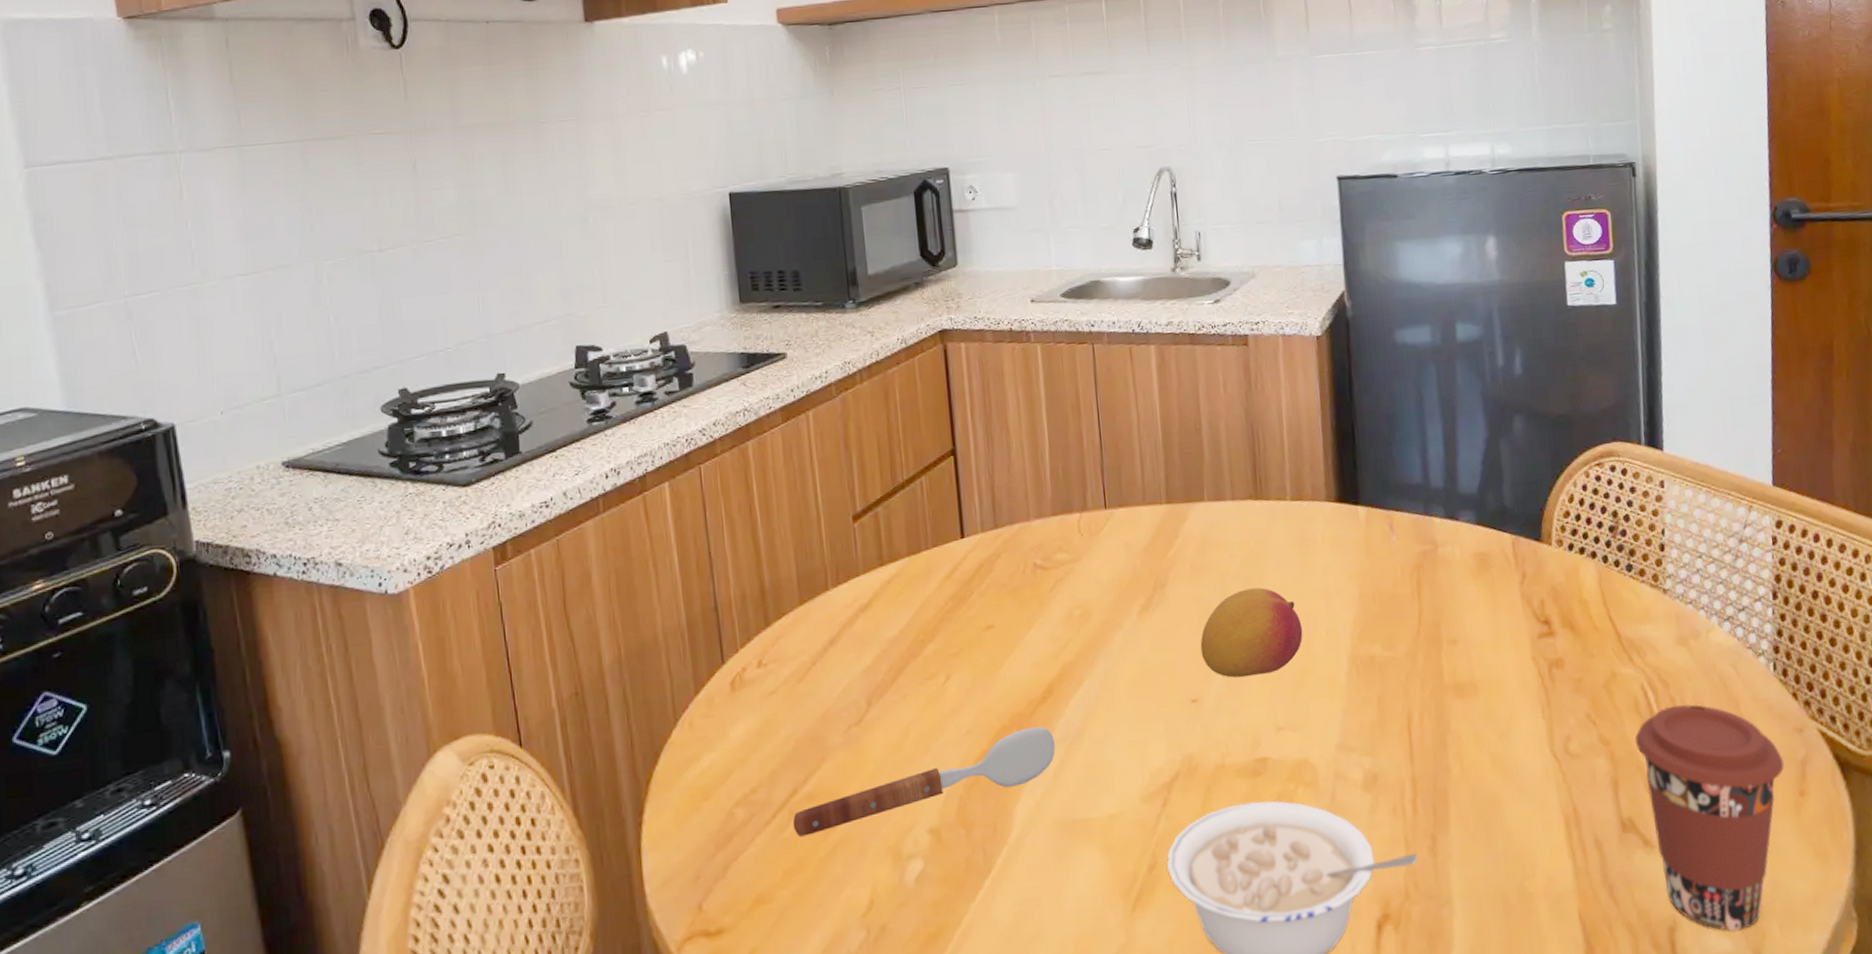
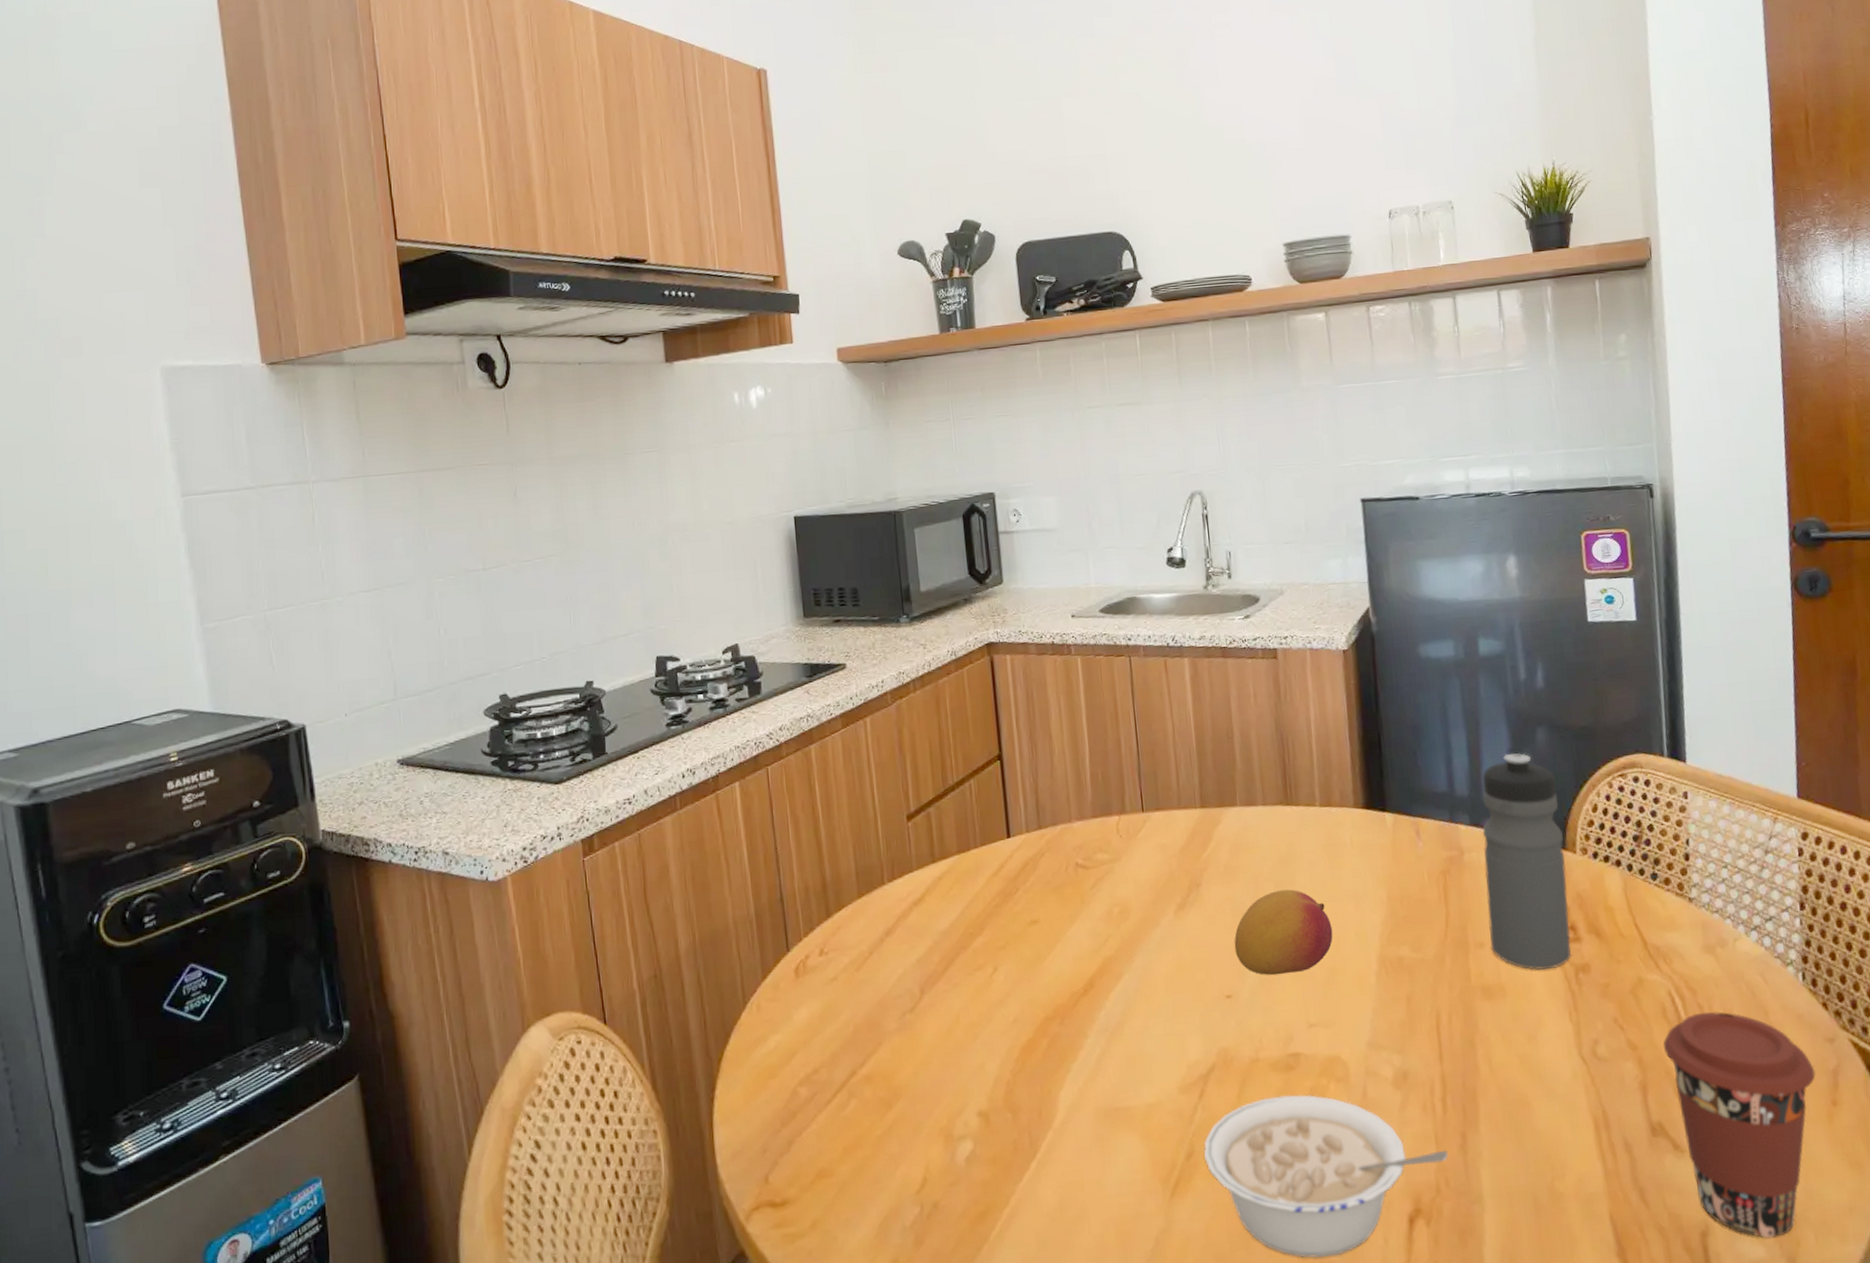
soupspoon: present [792,726,1055,837] -> none [851,1017,1097,1116]
water bottle: none [1457,443,1545,667] -> present [1482,753,1571,970]

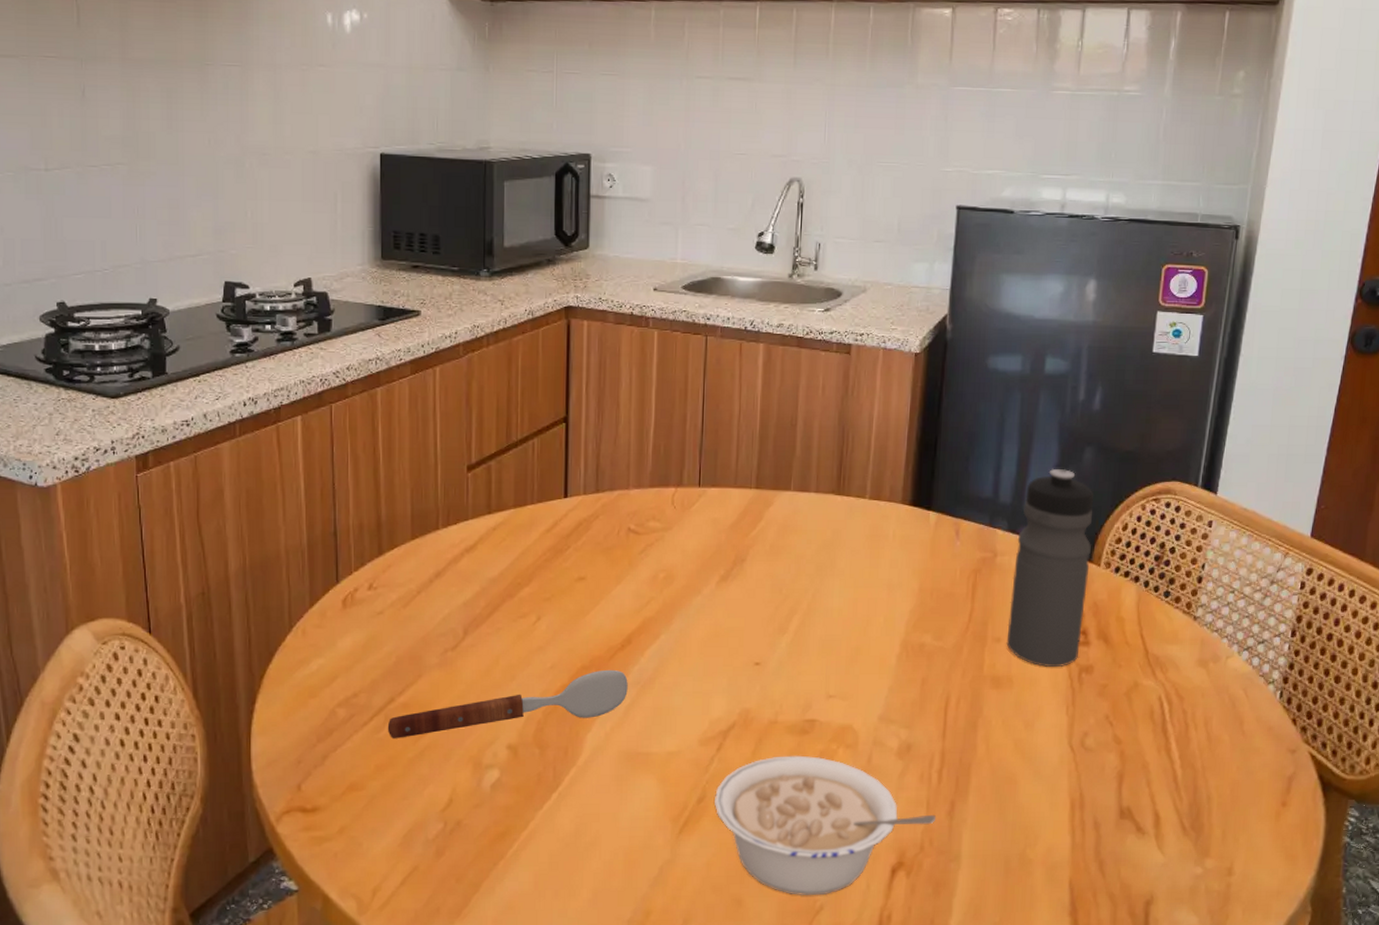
soupspoon: none [851,1017,1097,1116] -> present [387,669,628,738]
fruit: present [1234,889,1333,976] -> none [769,572,864,649]
coffee cup: present [1663,1011,1816,1238] -> none [1144,717,1273,910]

